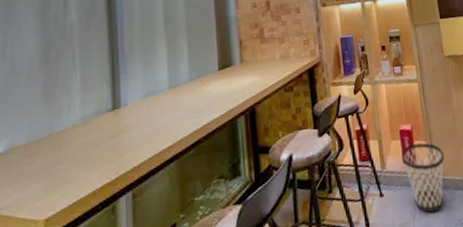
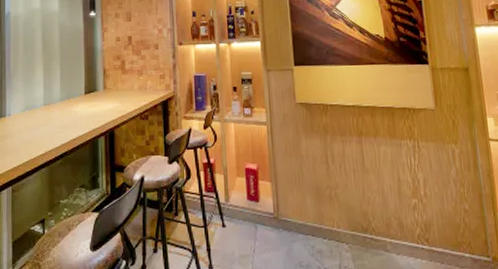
wastebasket: present [401,142,444,213] -> none [245,183,288,250]

